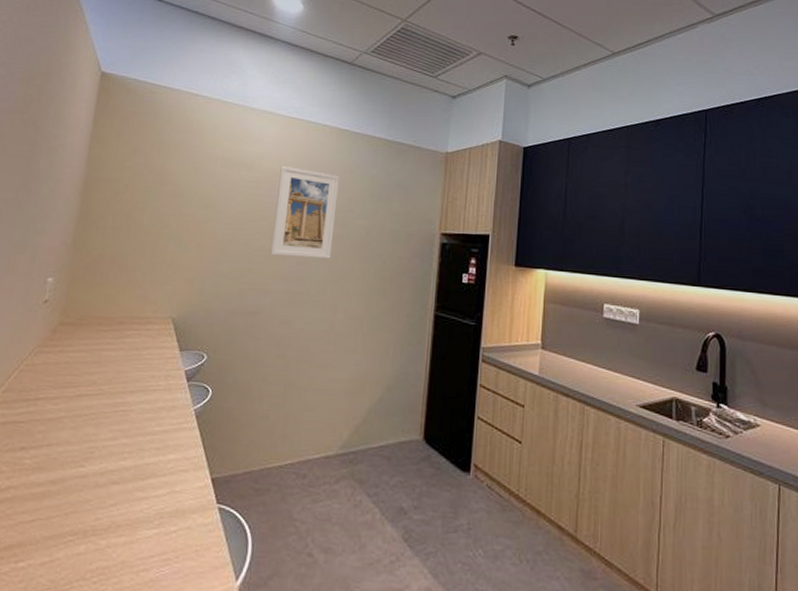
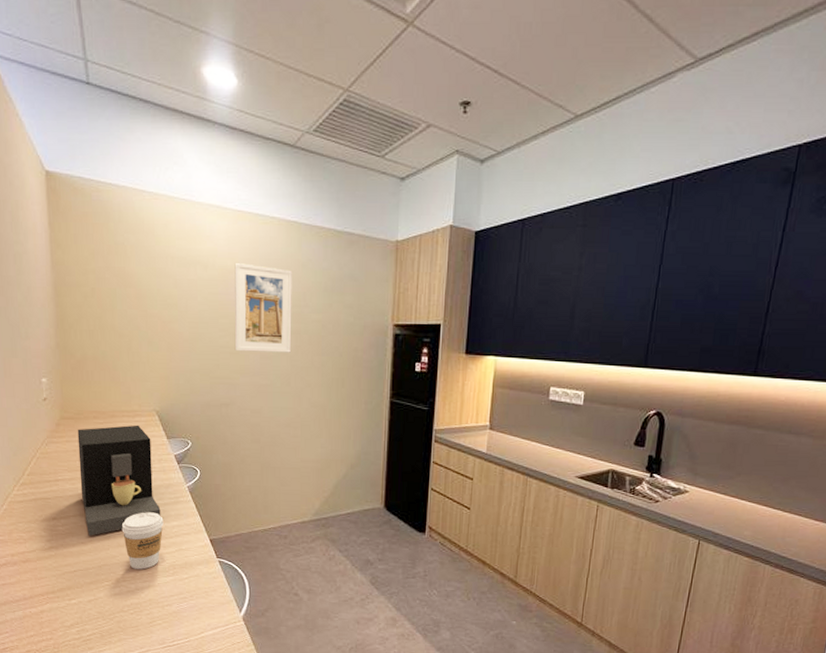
coffee maker: none [60,333,161,472] -> present [77,425,161,536]
coffee cup: none [104,441,159,519] -> present [121,512,164,570]

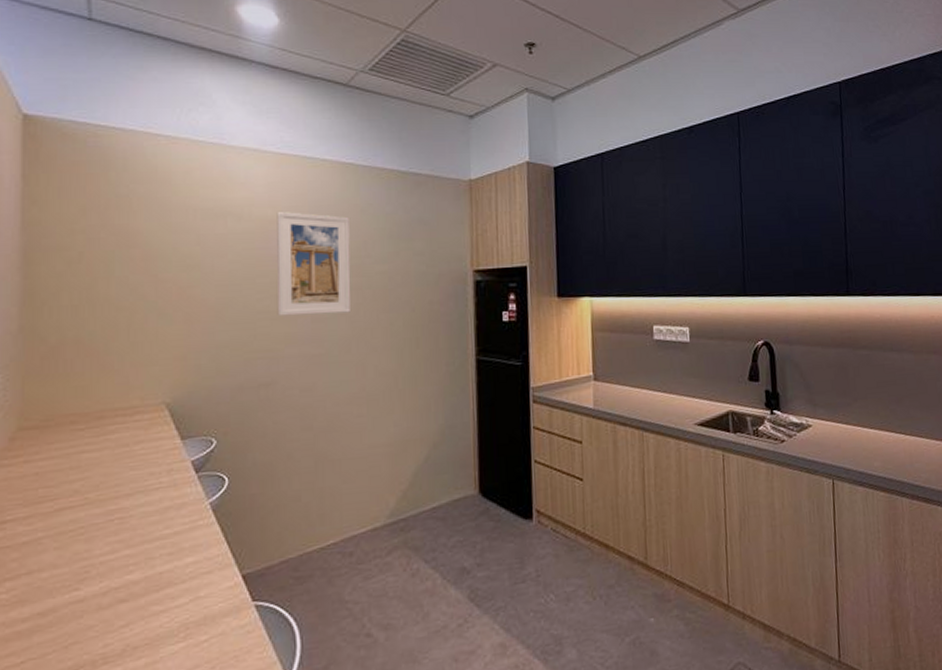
coffee maker: present [77,425,161,536] -> none [42,425,169,601]
coffee cup: present [121,512,164,570] -> none [105,548,172,642]

